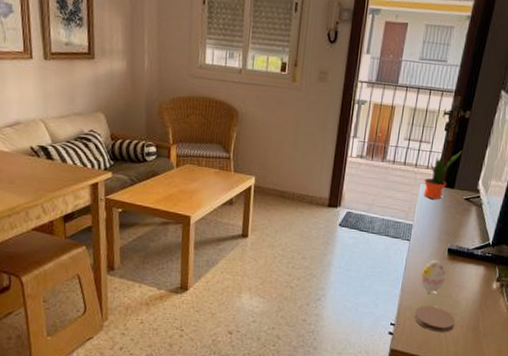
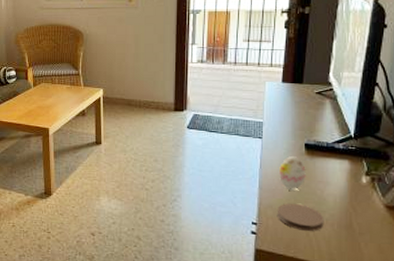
potted plant: present [424,150,463,199] -> none [270,45,307,95]

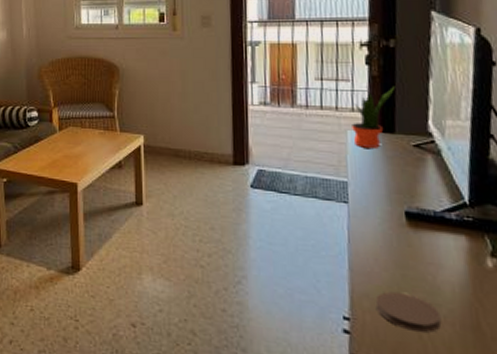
potted plant: none [270,45,307,95] -> present [352,86,396,148]
decorative egg: present [278,156,306,190] -> none [373,228,411,273]

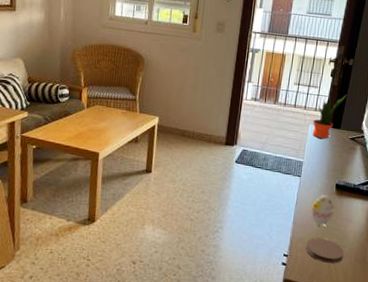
decorative egg: none [373,228,411,273] -> present [311,195,334,225]

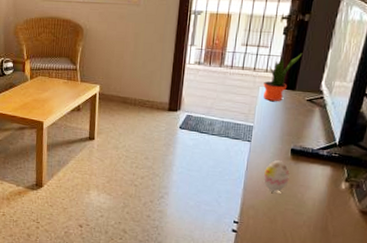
coaster: present [305,237,345,263] -> none [257,204,302,232]

